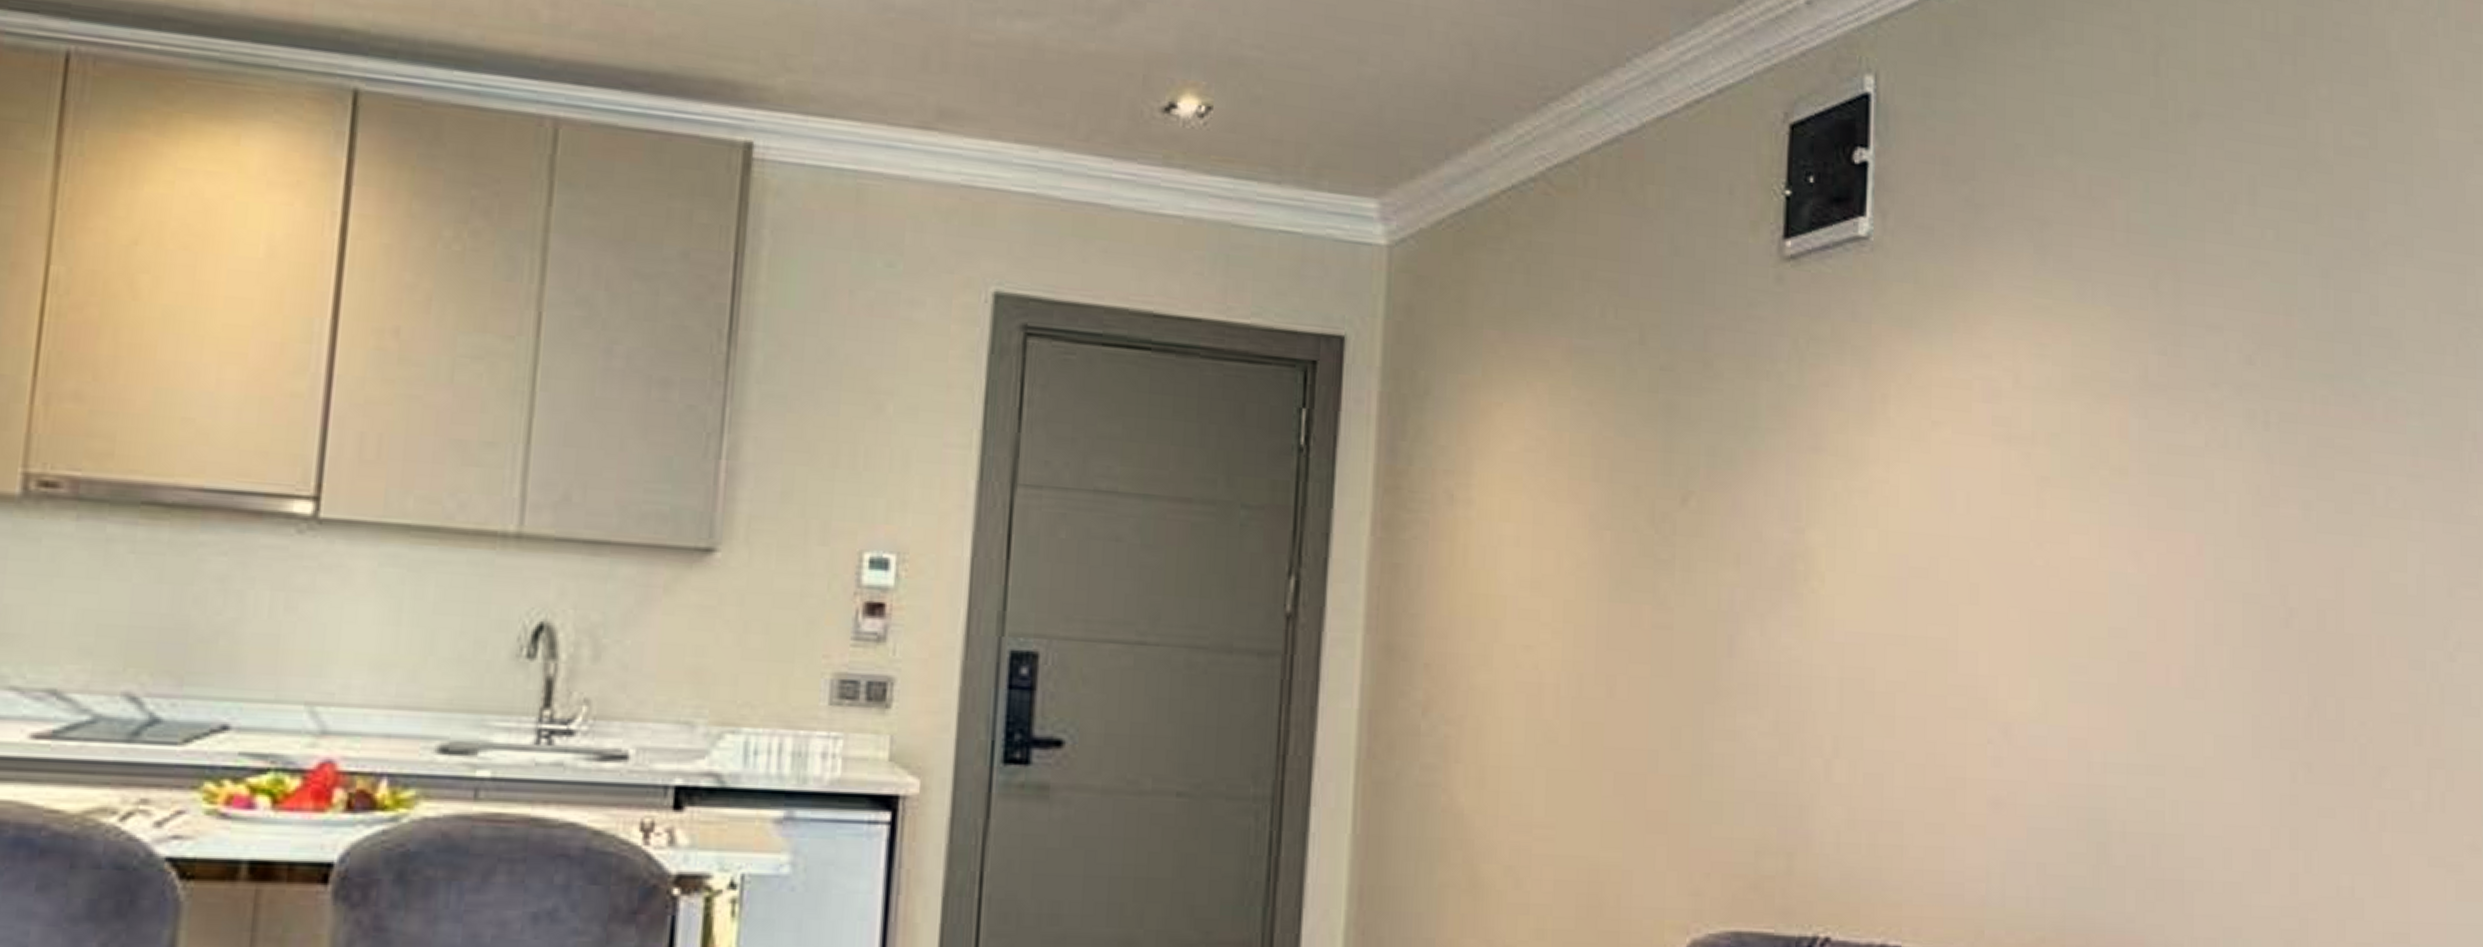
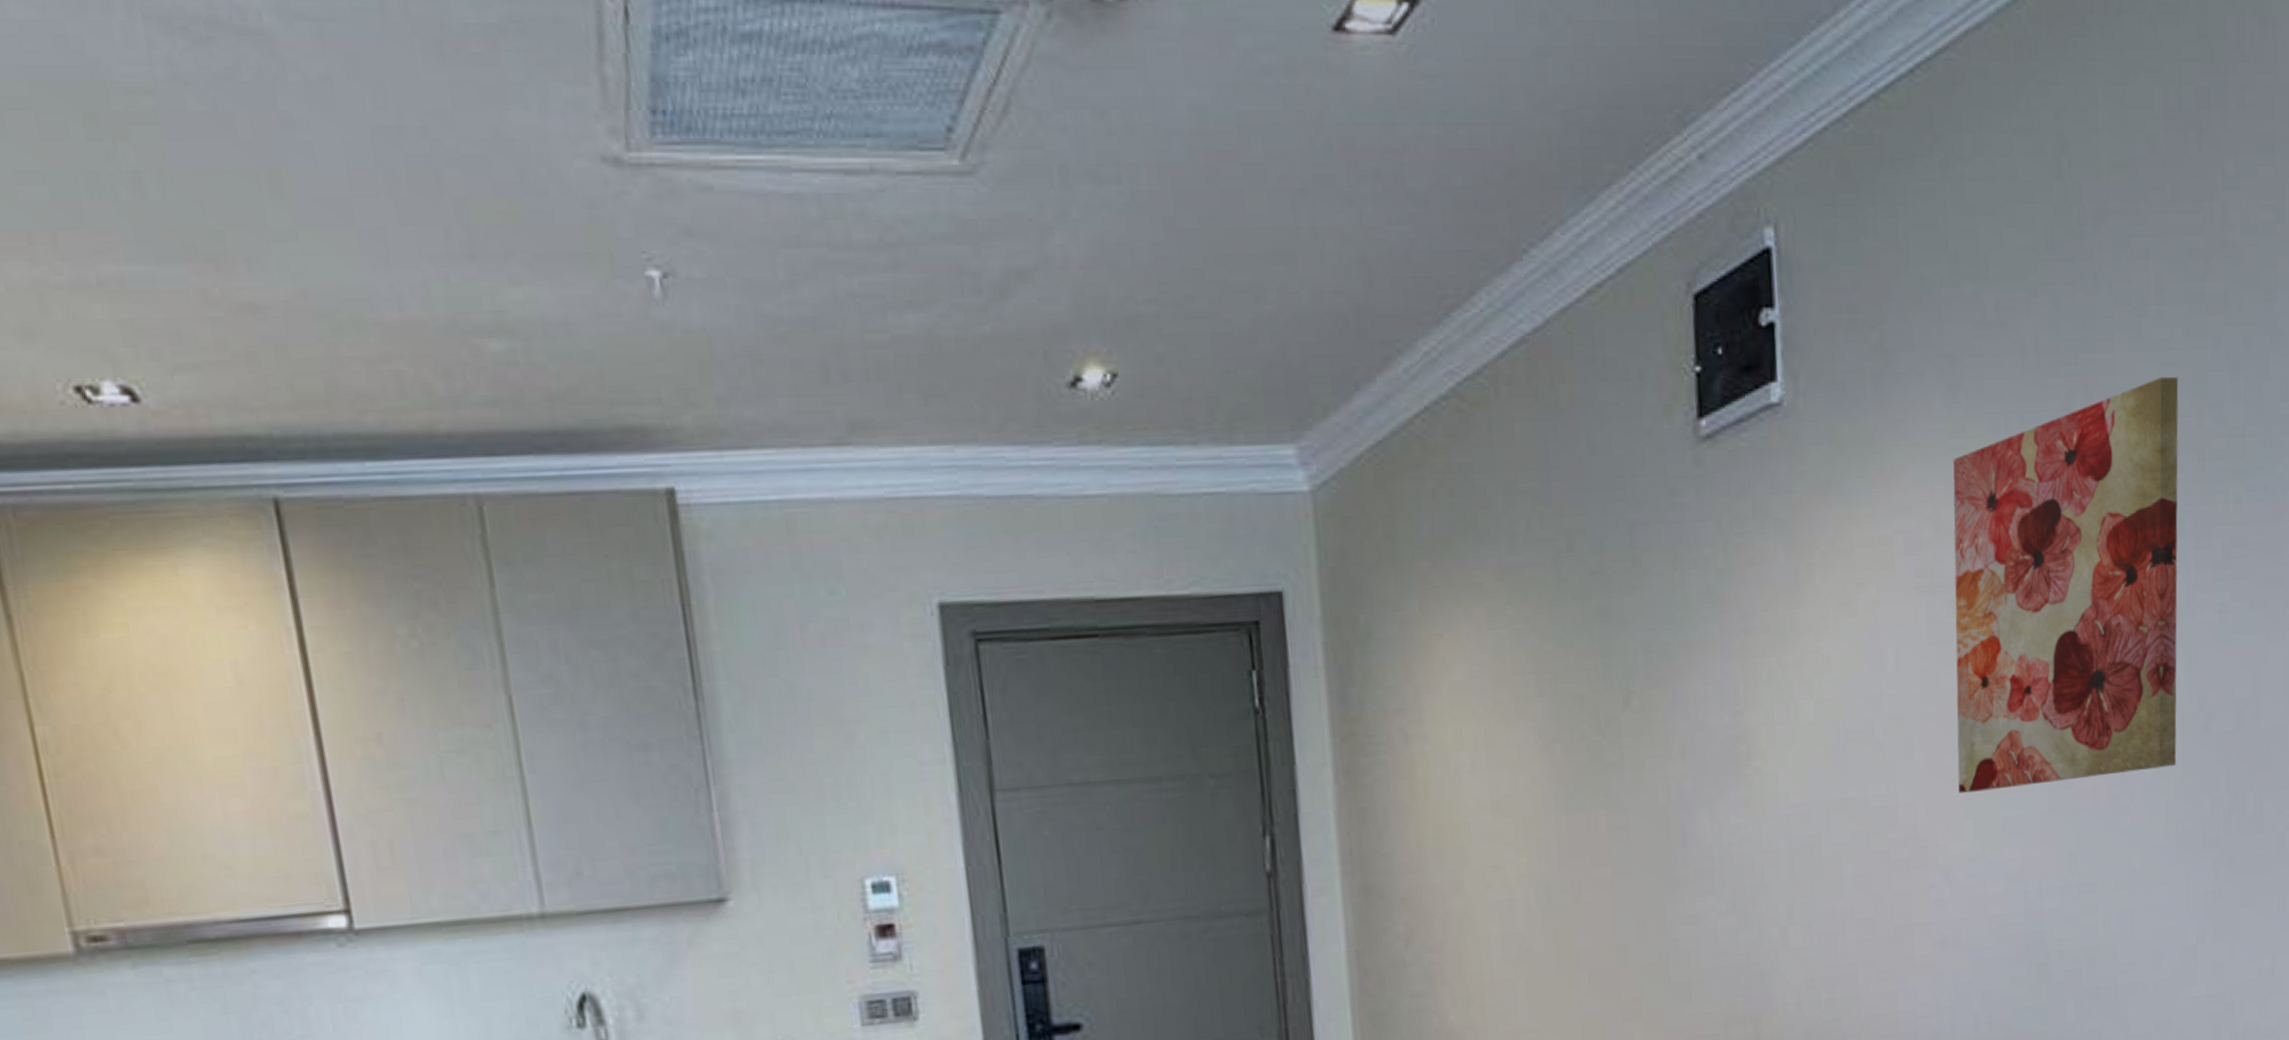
wall art: none [2024,272,2268,658] -> present [1953,376,2179,793]

